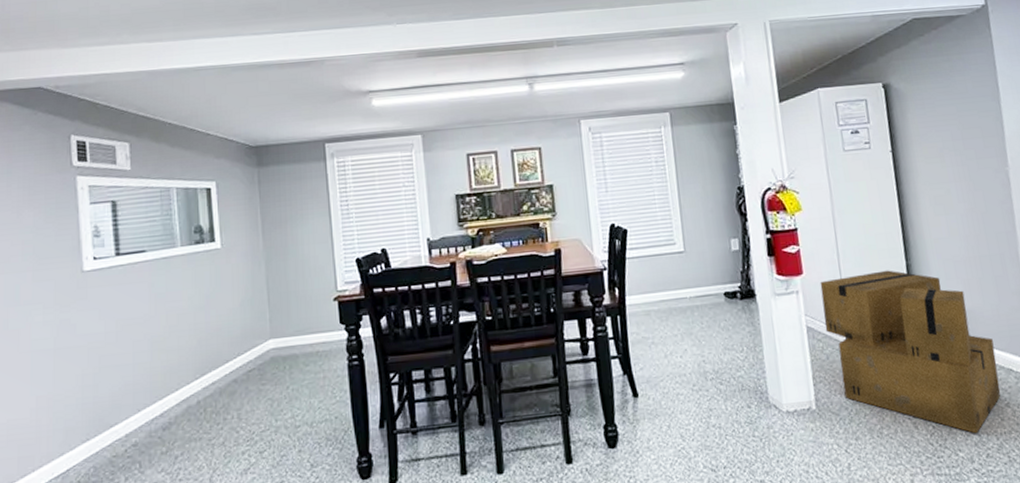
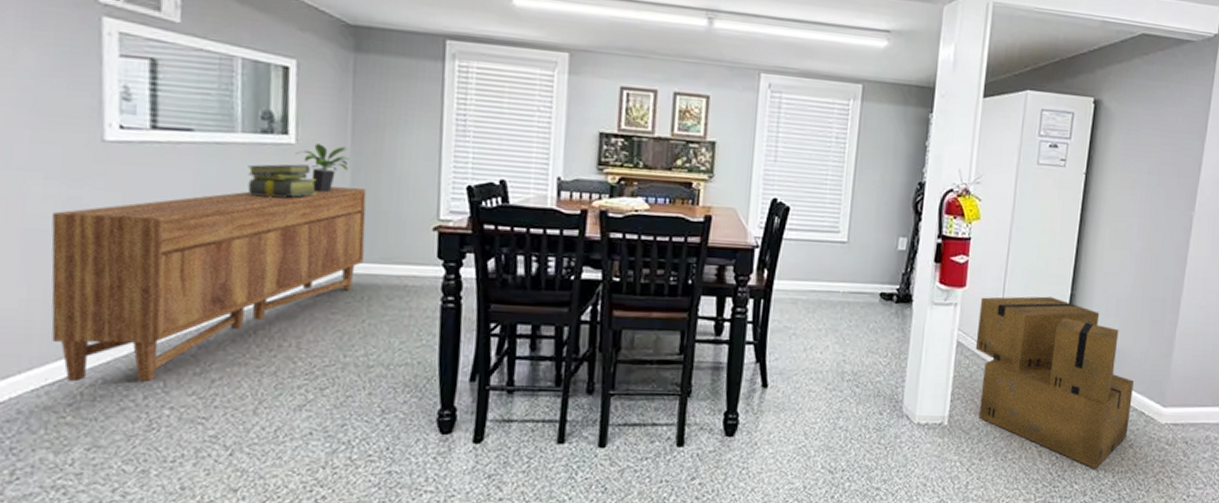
sideboard: none [51,275,282,474] -> present [51,187,367,382]
stack of books: none [187,263,241,296] -> present [247,164,318,198]
potted plant: none [221,243,263,285] -> present [295,144,349,193]

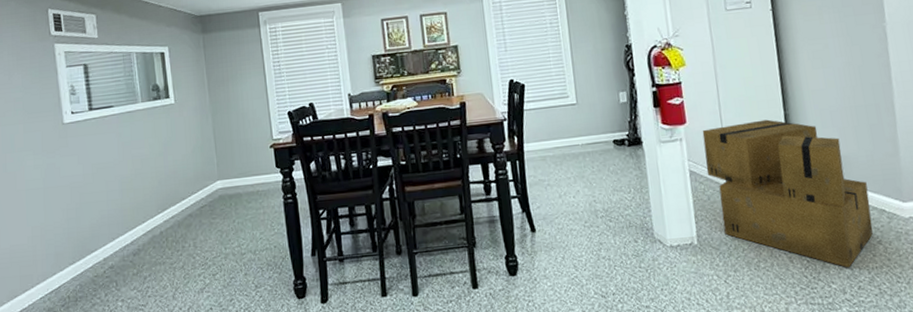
sideboard: present [51,187,367,382] -> none [40,126,228,290]
stack of books: present [247,164,318,198] -> none [148,116,193,144]
potted plant: present [295,144,349,193] -> none [175,99,210,134]

